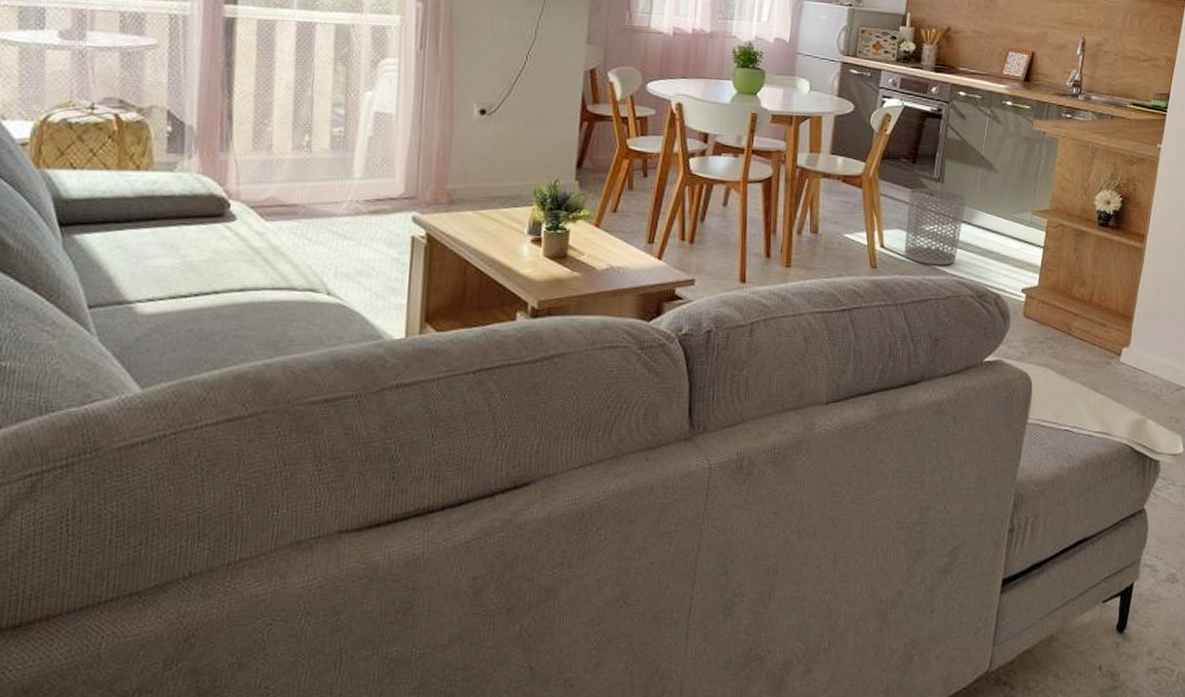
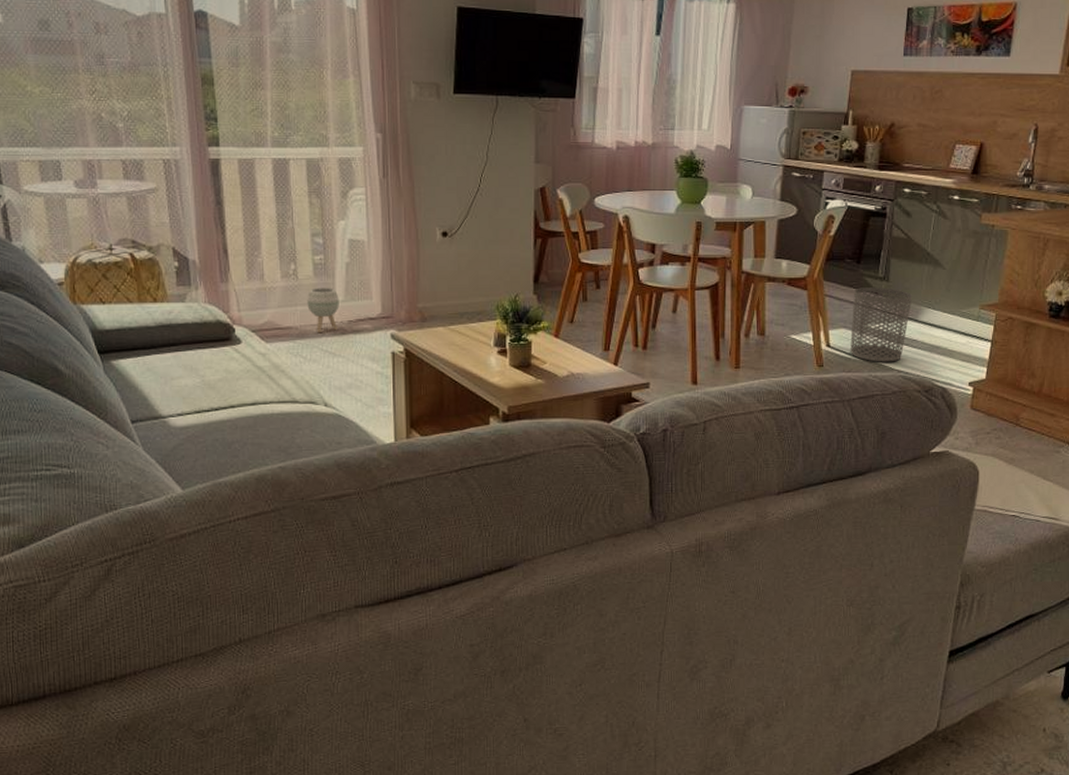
planter: none [319,162,357,213] -> present [307,288,339,333]

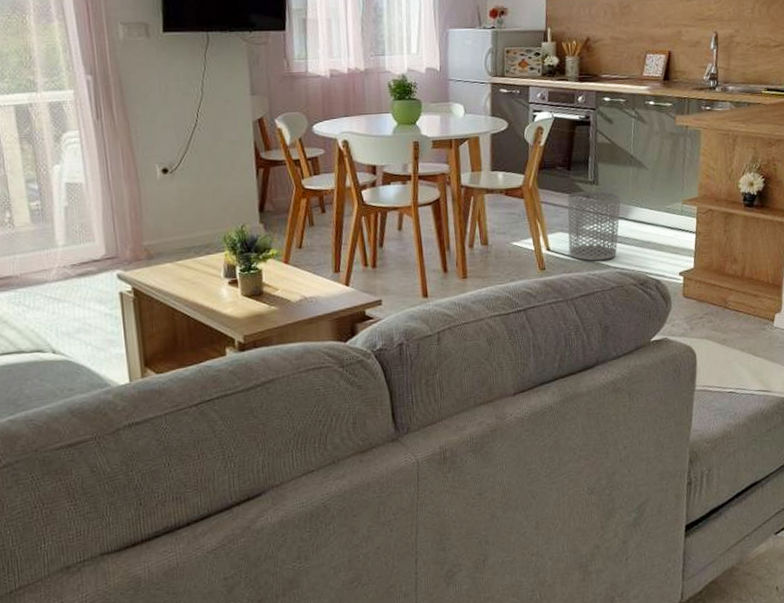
planter: present [307,288,339,333] -> none [25,233,61,280]

